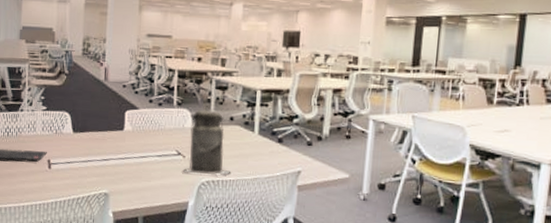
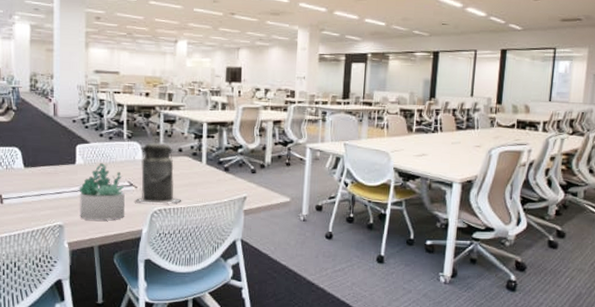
succulent plant: none [125,130,173,190] -> present [79,163,126,221]

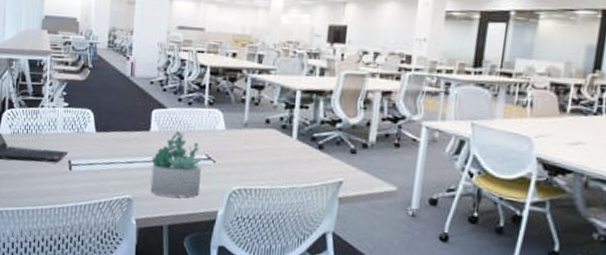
canister: present [135,137,181,204] -> none [212,105,265,183]

